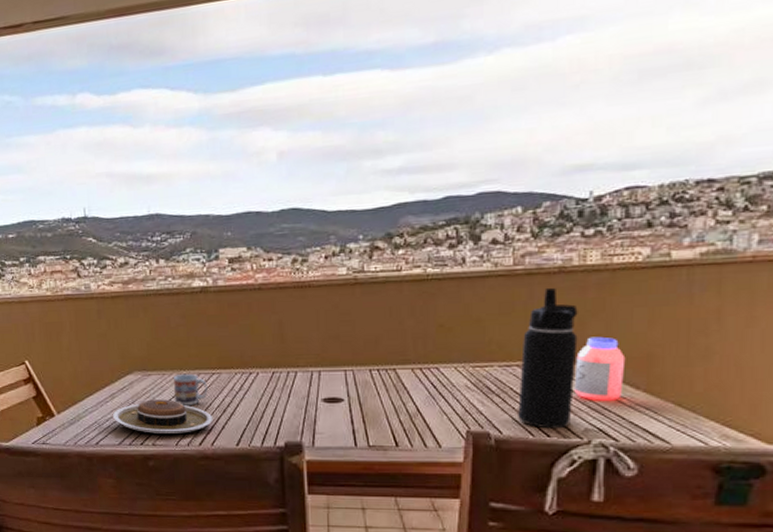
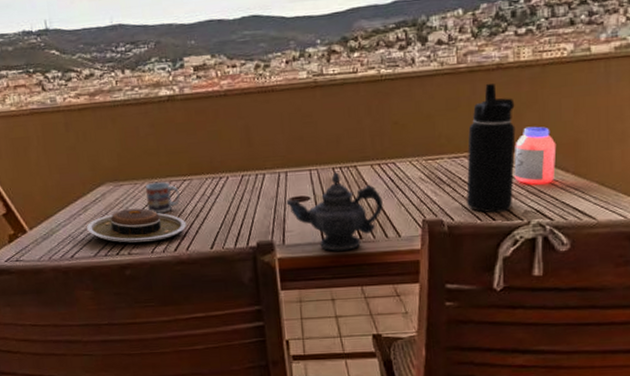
teapot: none [318,374,423,458] -> present [286,172,383,251]

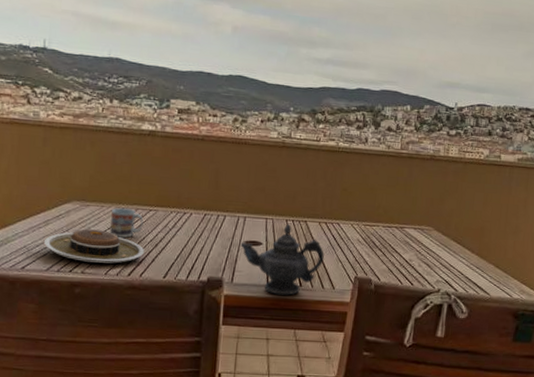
water bottle: present [466,83,516,213] -> none [392,169,440,279]
jar: present [514,126,557,185] -> none [432,210,467,260]

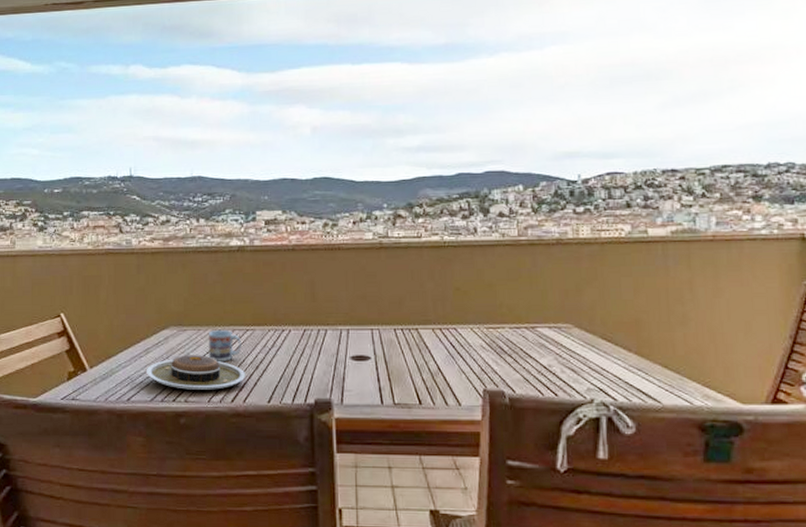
teapot: present [240,224,324,295] -> none [346,334,444,416]

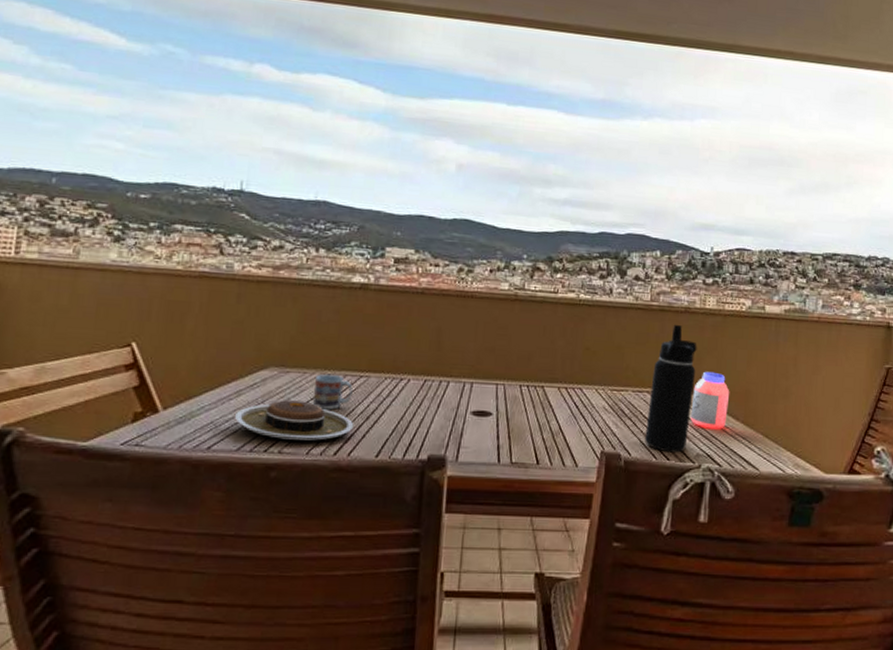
water bottle: none [528,257,577,388] -> present [645,324,697,453]
jar: none [575,302,618,362] -> present [690,371,730,429]

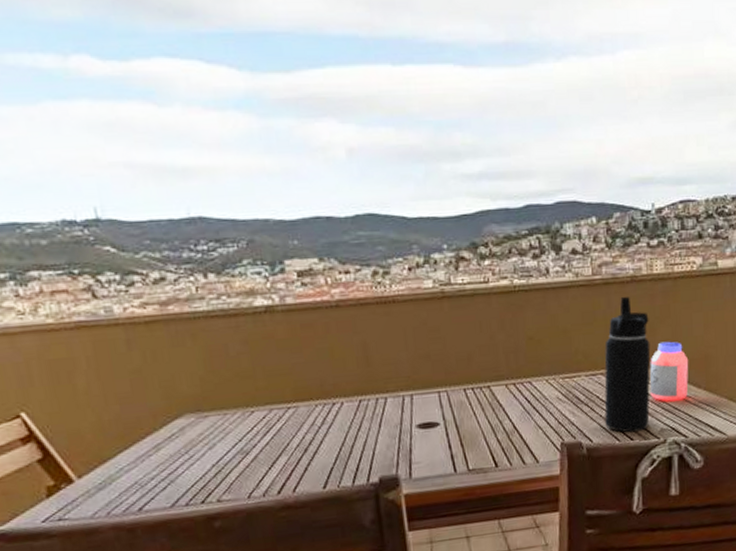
plate: present [234,400,354,441] -> none [158,443,293,488]
cup: present [313,373,353,410] -> none [239,410,284,449]

